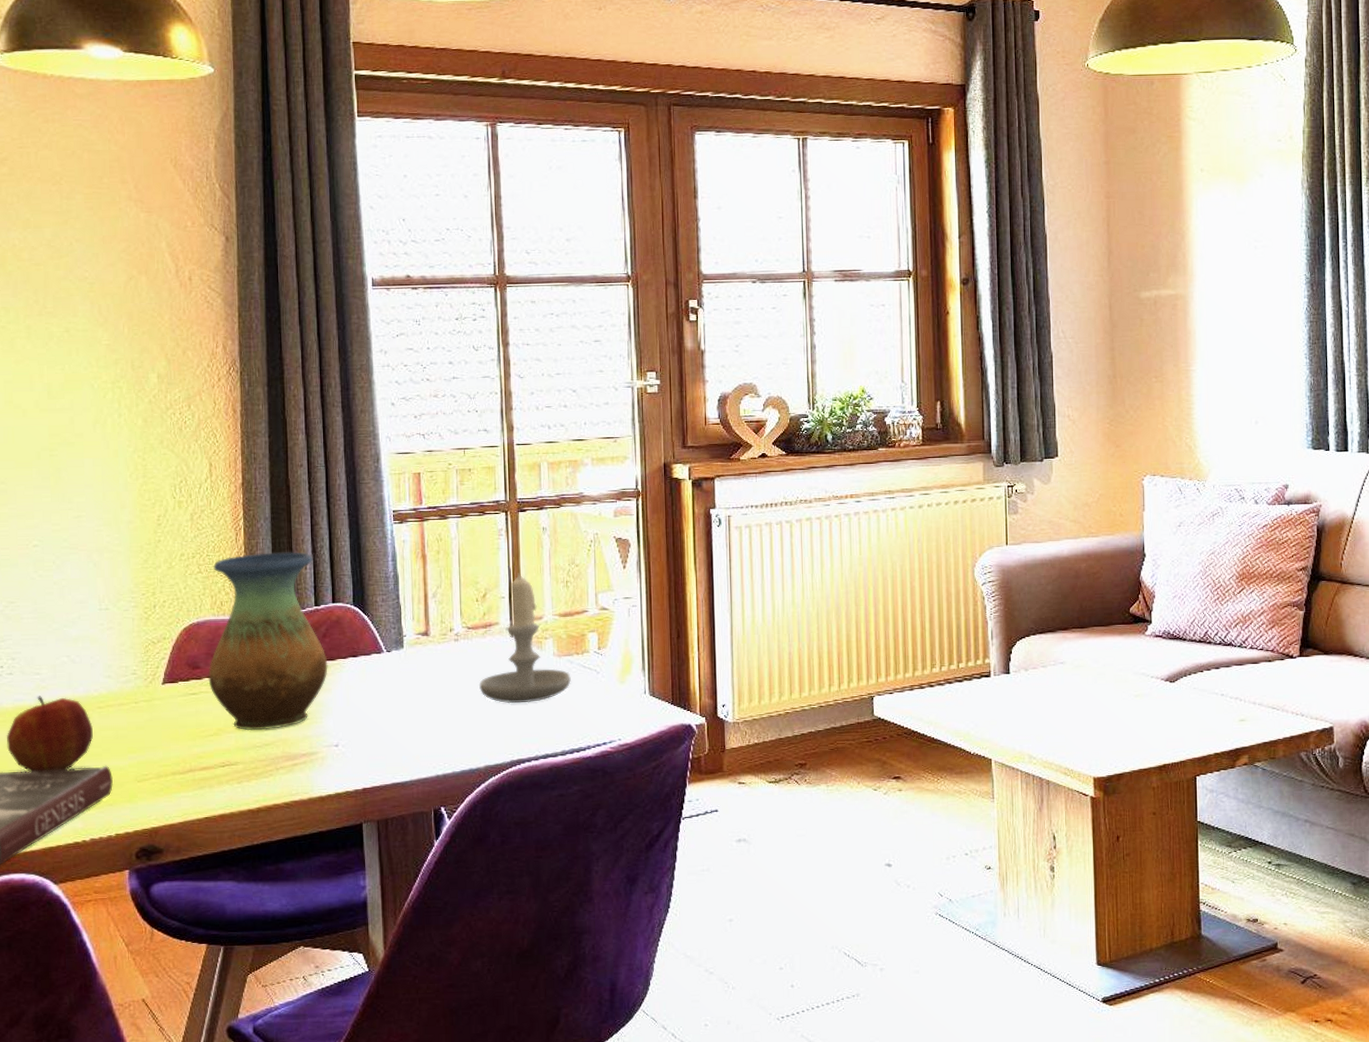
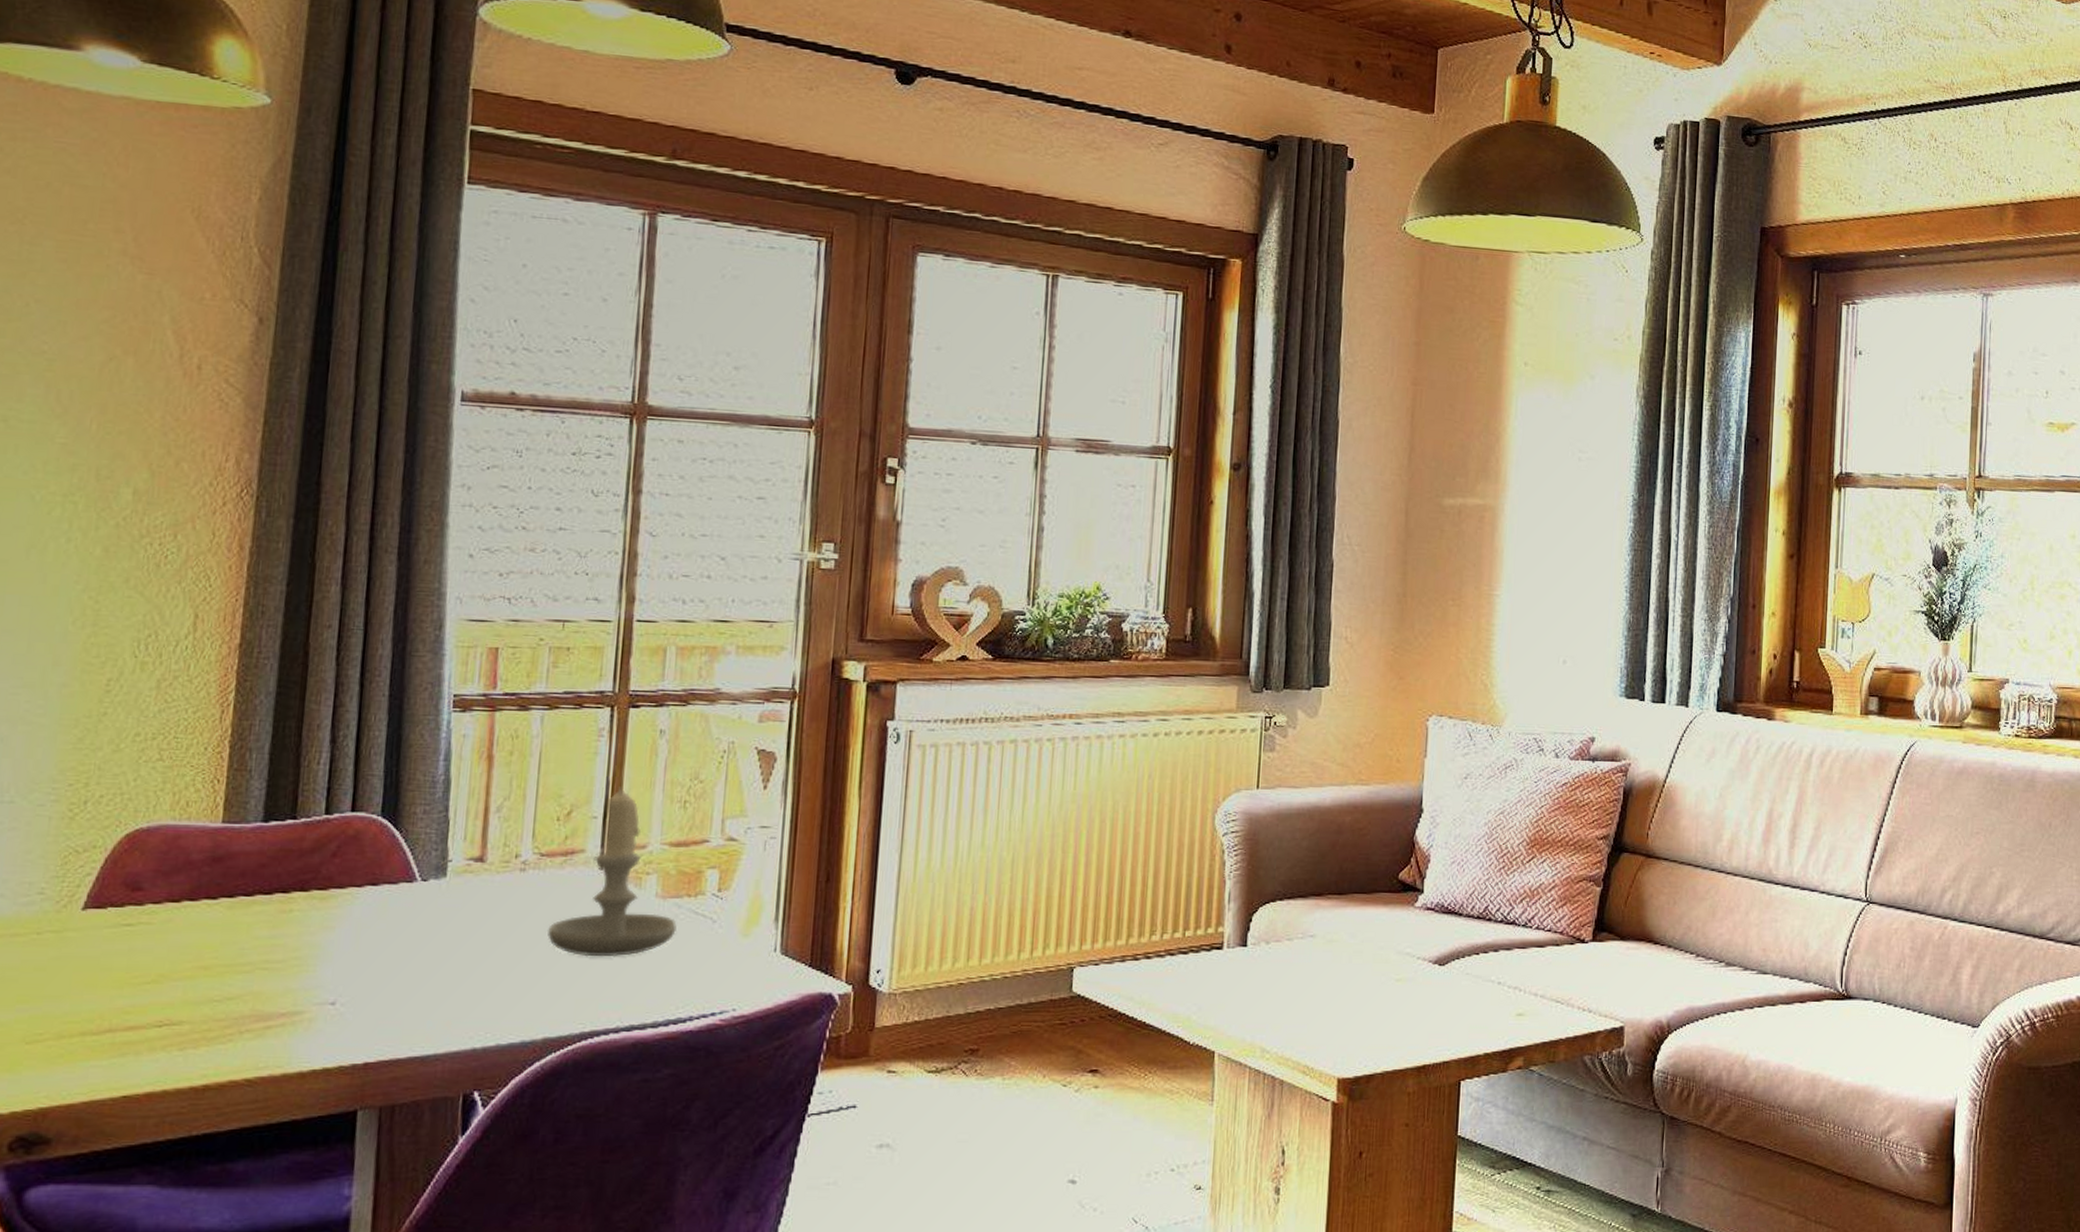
vase: present [208,552,328,731] -> none [153,739,335,979]

